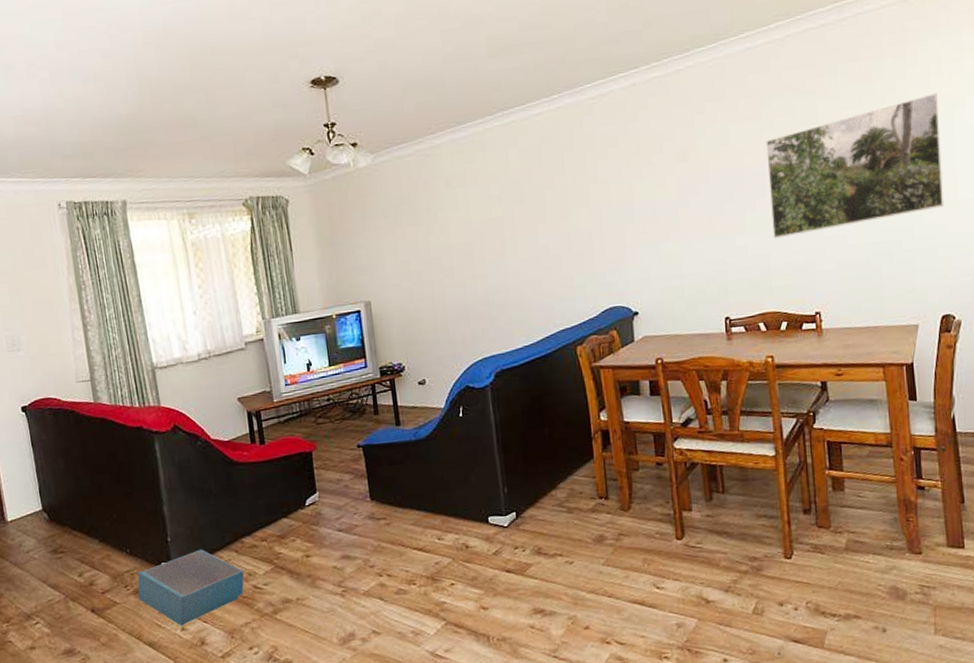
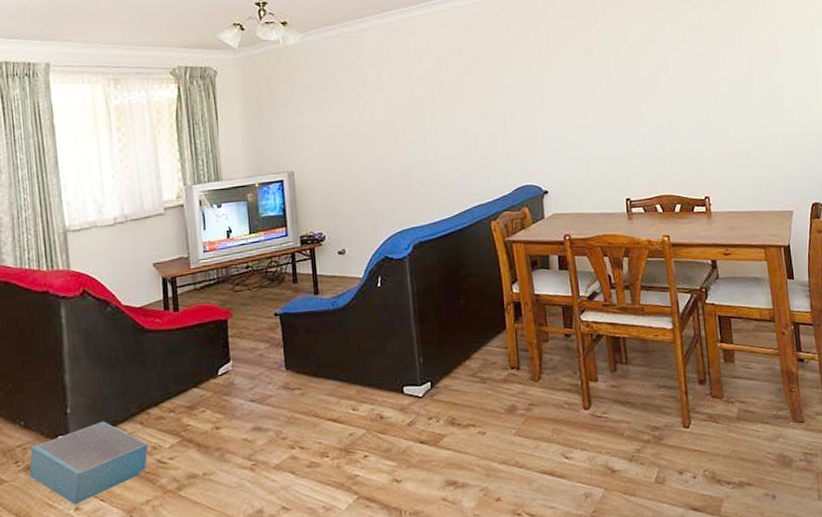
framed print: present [766,93,943,239] -> none [659,12,809,130]

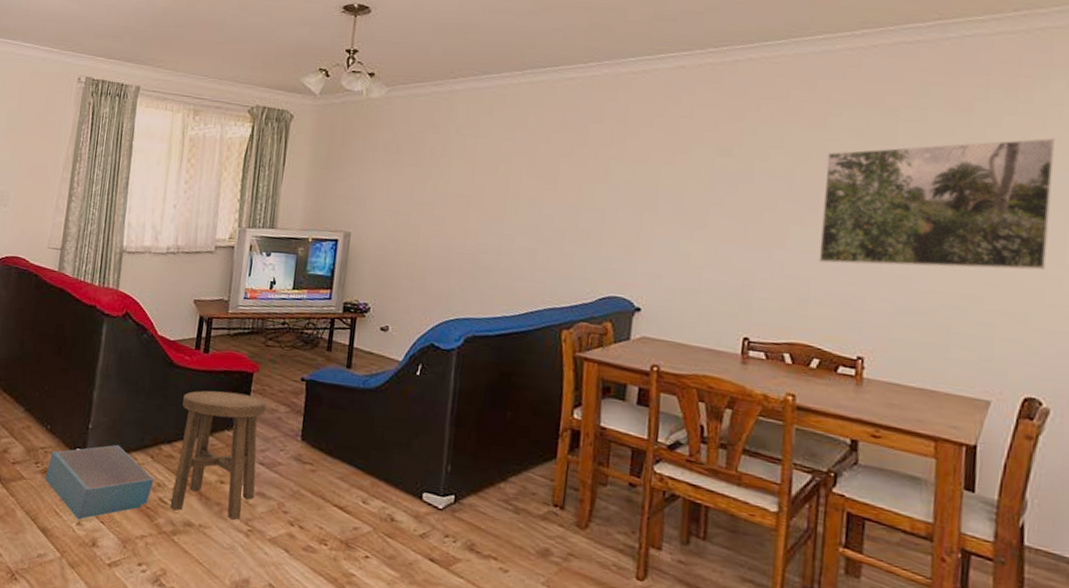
stool: none [162,340,252,469] -> present [170,390,266,521]
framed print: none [659,12,809,130] -> present [818,138,1055,270]

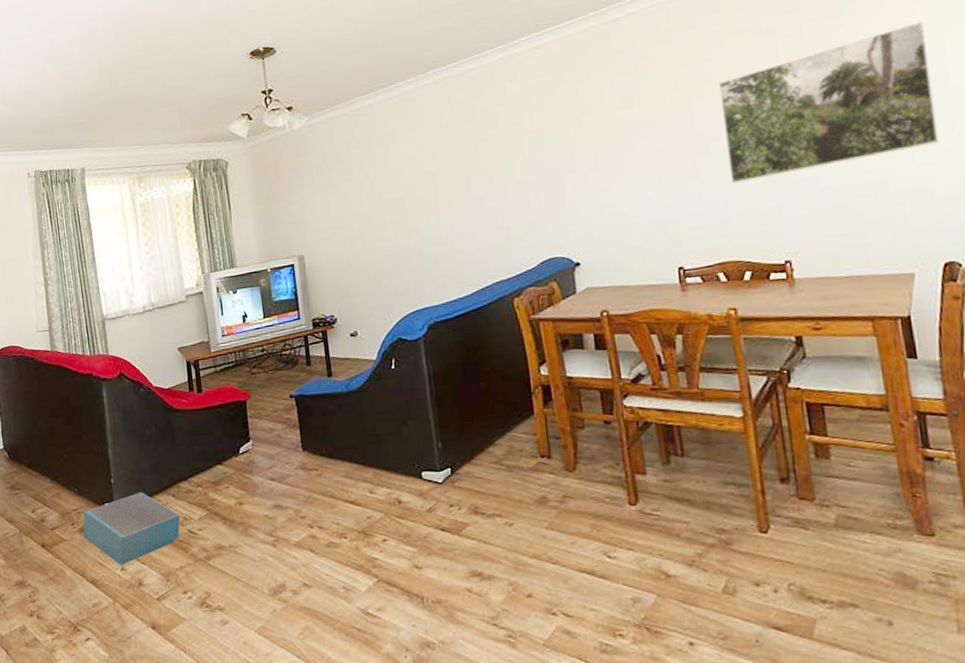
stool: present [170,390,266,521] -> none [189,421,273,539]

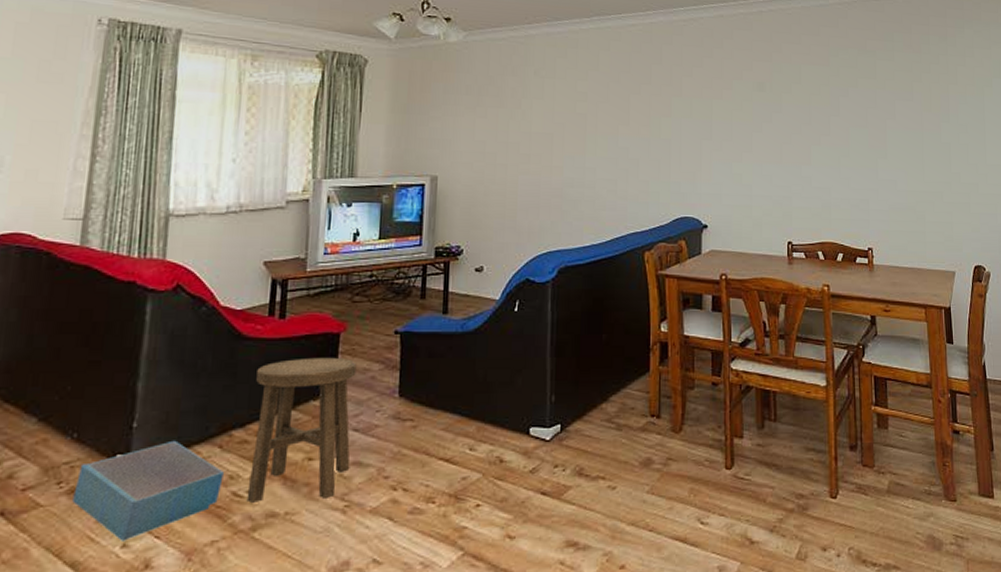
stool: none [189,421,273,539] -> present [246,357,357,504]
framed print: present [718,21,938,184] -> none [832,71,976,175]

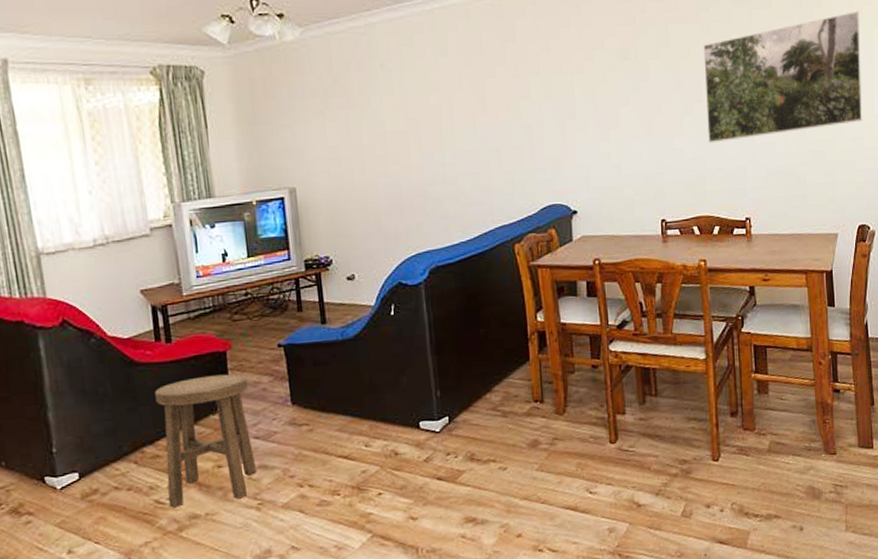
storage bin: present [72,440,224,541] -> none [14,460,144,549]
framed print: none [832,71,976,175] -> present [703,11,862,144]

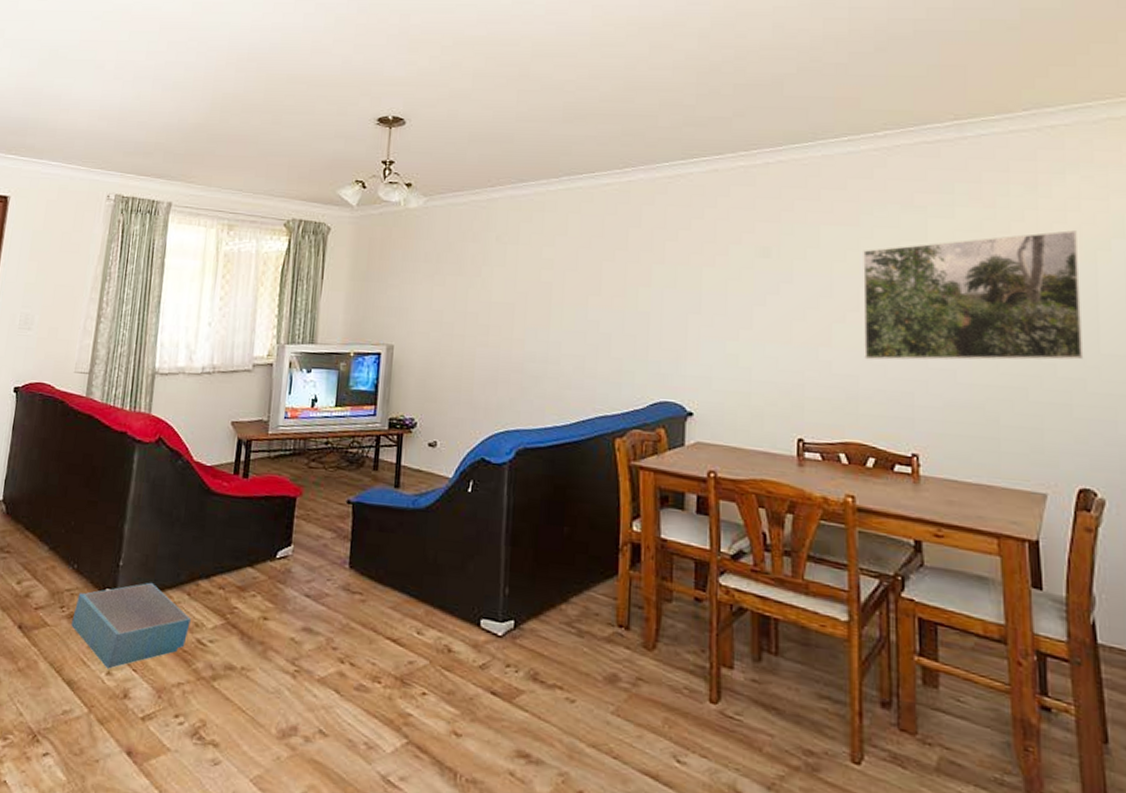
storage bin: none [14,460,144,549] -> present [71,582,191,669]
stool: present [155,374,257,509] -> none [209,518,311,661]

